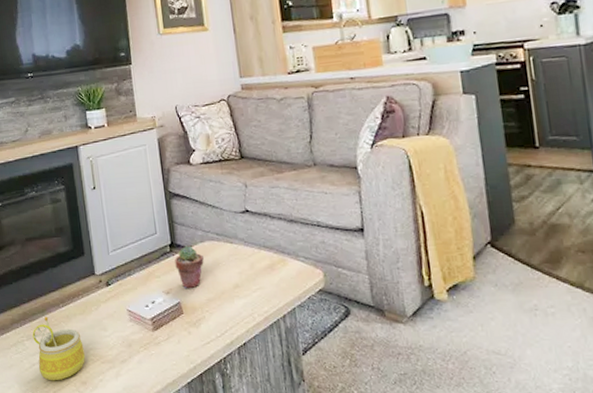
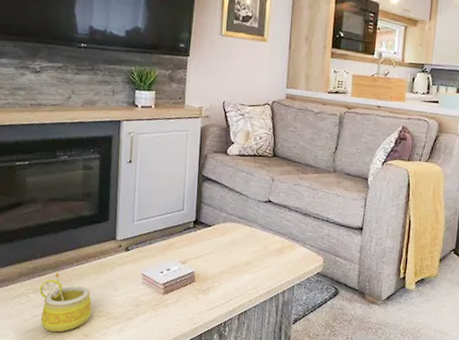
potted succulent: present [175,246,204,289] -> none [195,224,223,262]

